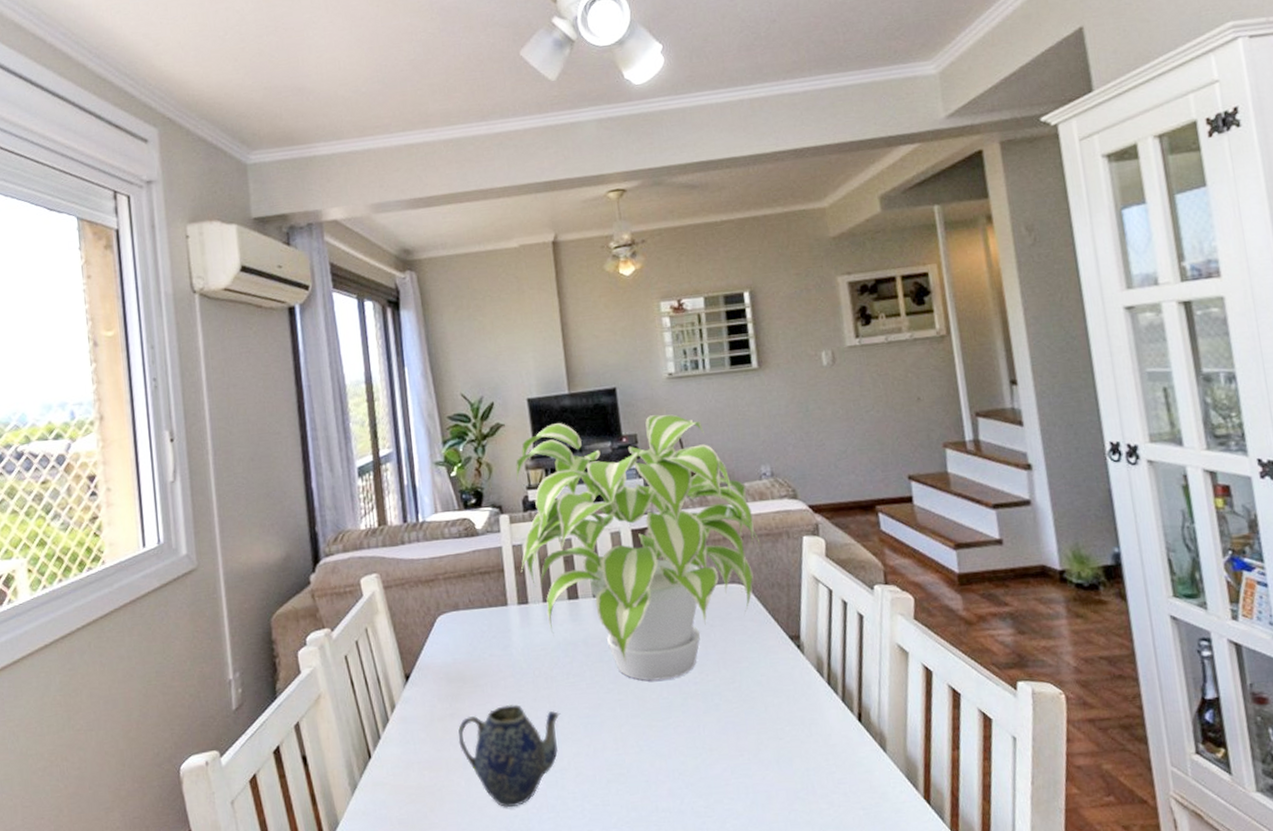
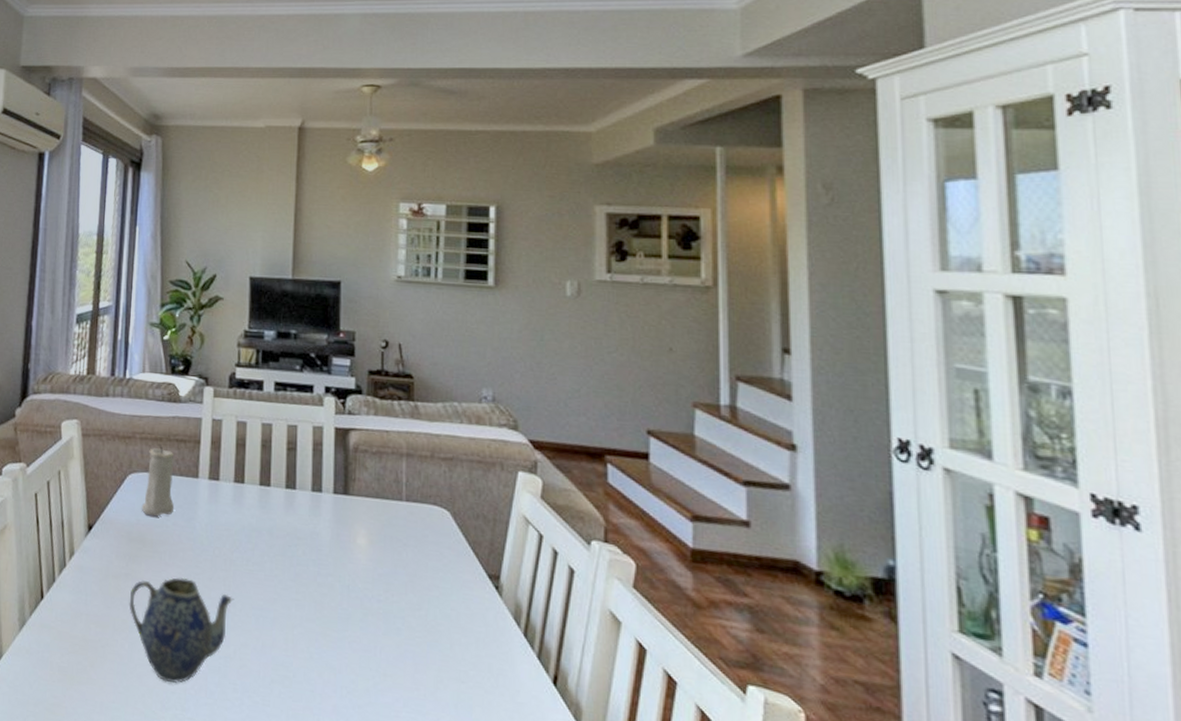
candle: none [454,581,489,653] -> present [141,444,175,517]
plant: present [516,414,760,681] -> none [216,306,469,591]

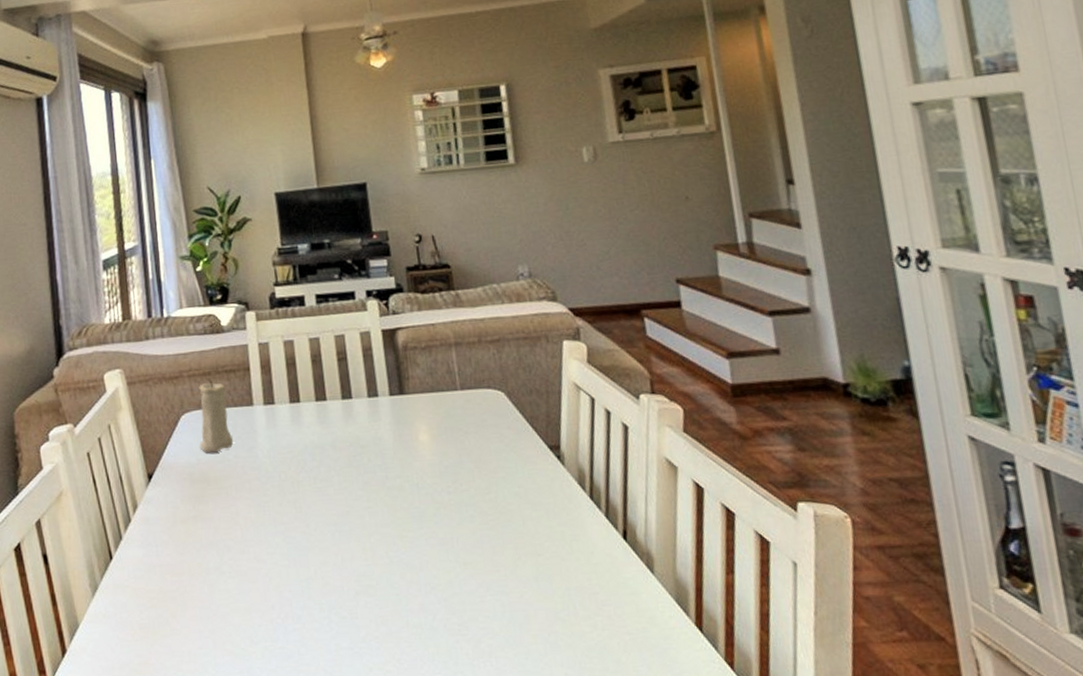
teapot: present [129,577,234,683] -> none [201,509,307,617]

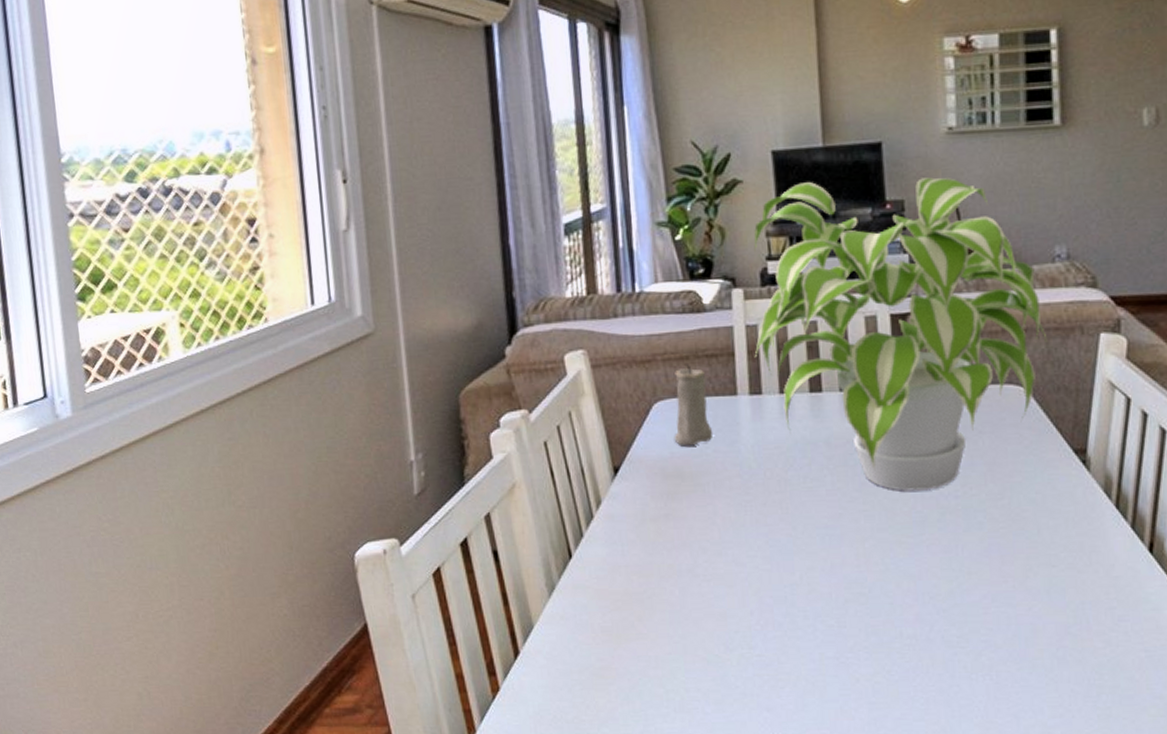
plant: none [263,211,517,489] -> present [754,177,1046,491]

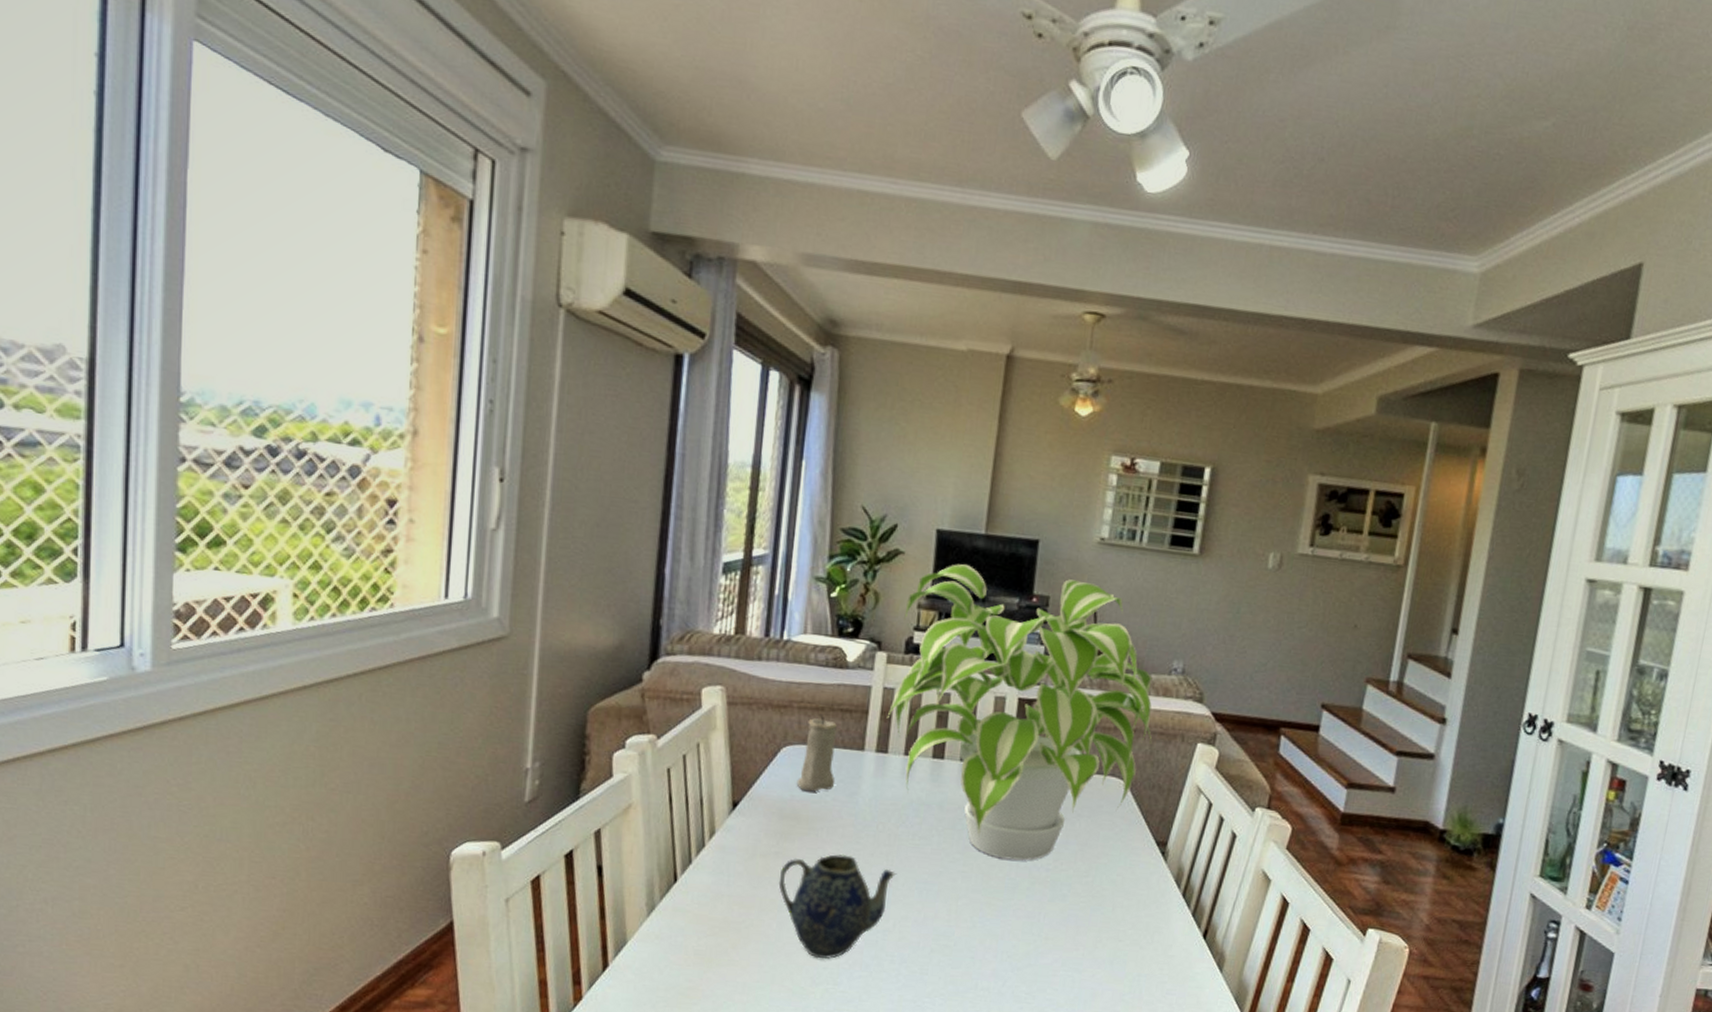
teapot: none [673,508,794,623] -> present [778,854,897,959]

